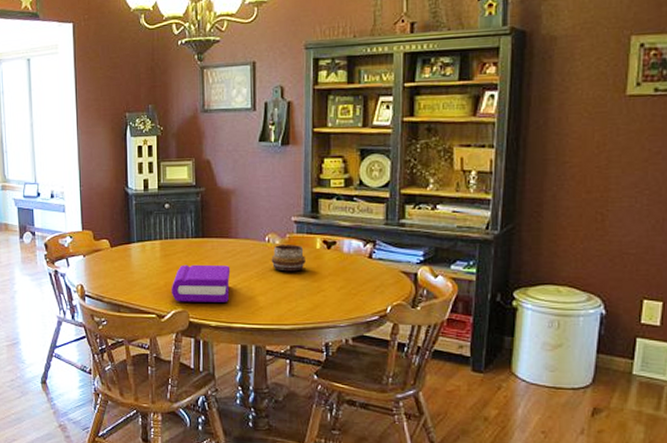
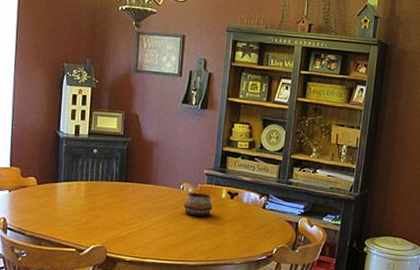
book: present [171,264,231,302] -> none [92,205,148,240]

